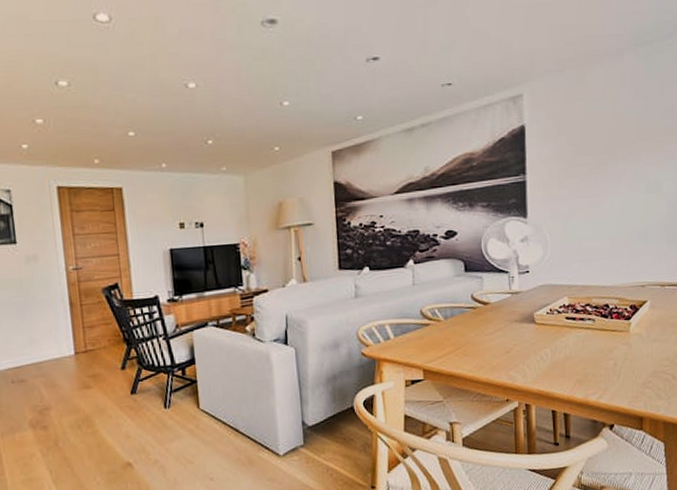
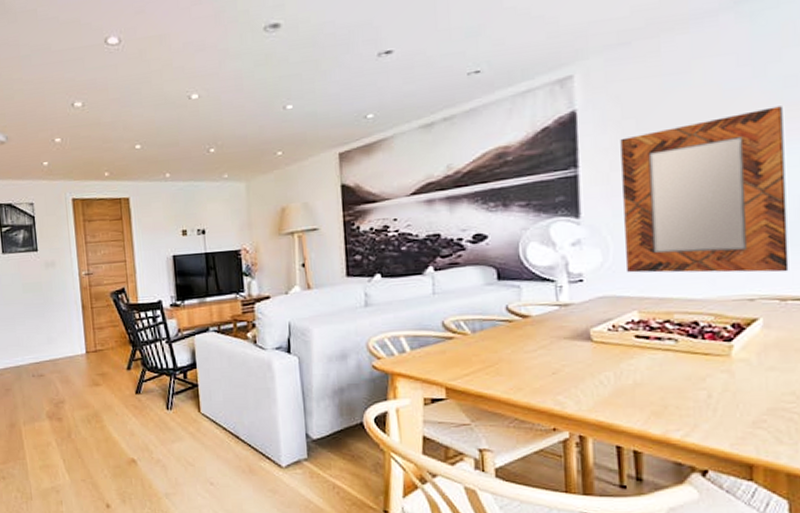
home mirror: none [556,132,667,265] -> present [620,106,789,273]

